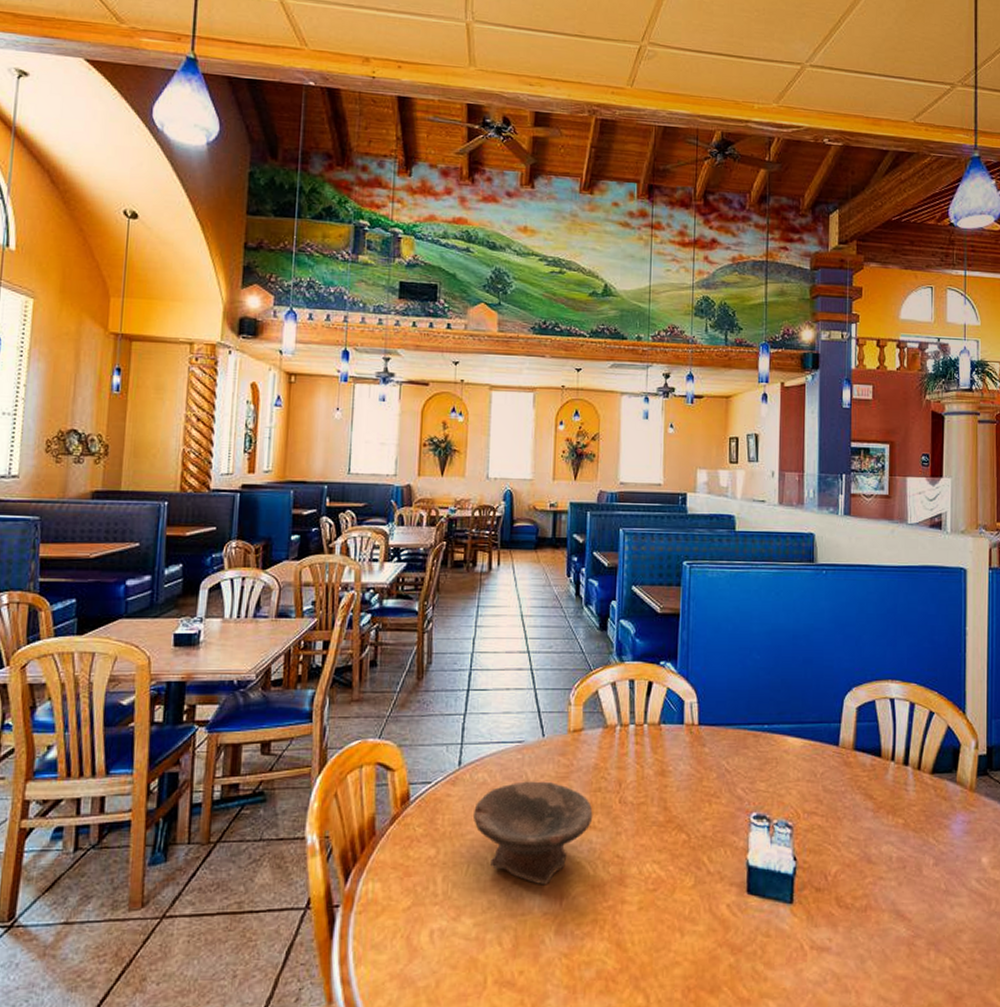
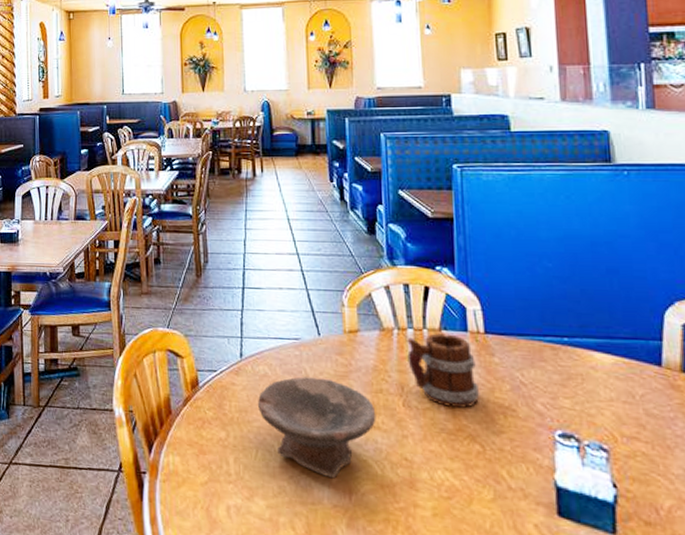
mug: none [627,727,690,799] -> present [407,333,480,408]

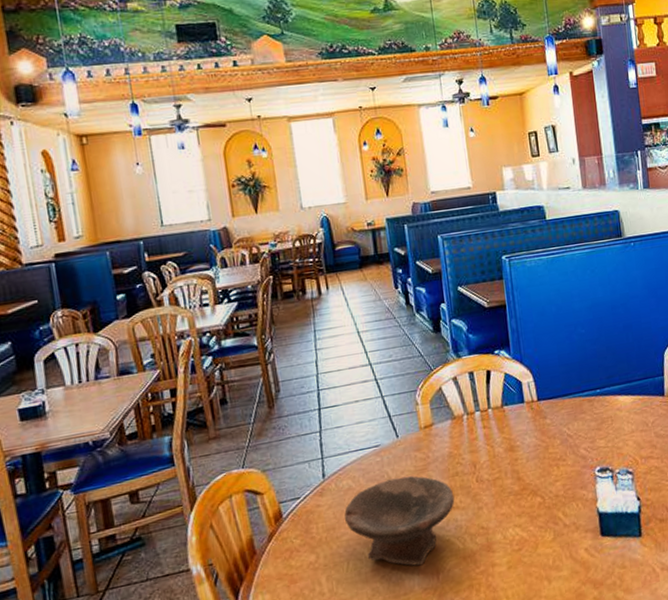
mug: present [407,333,480,408] -> none [475,408,538,472]

